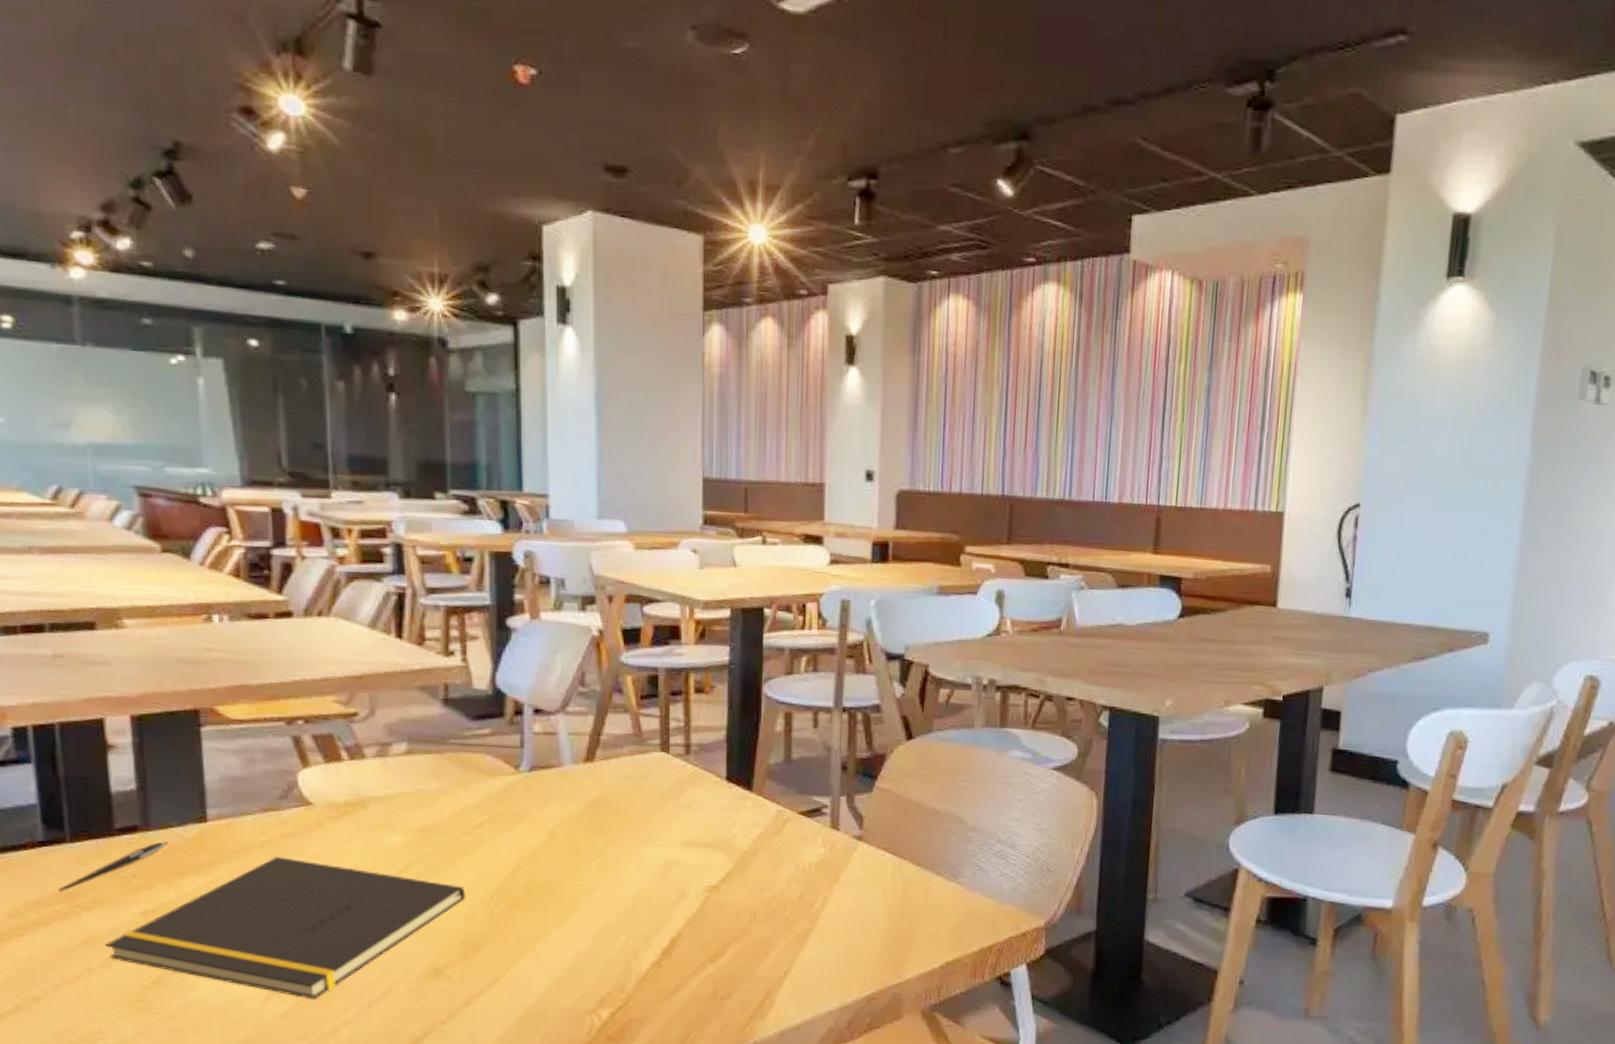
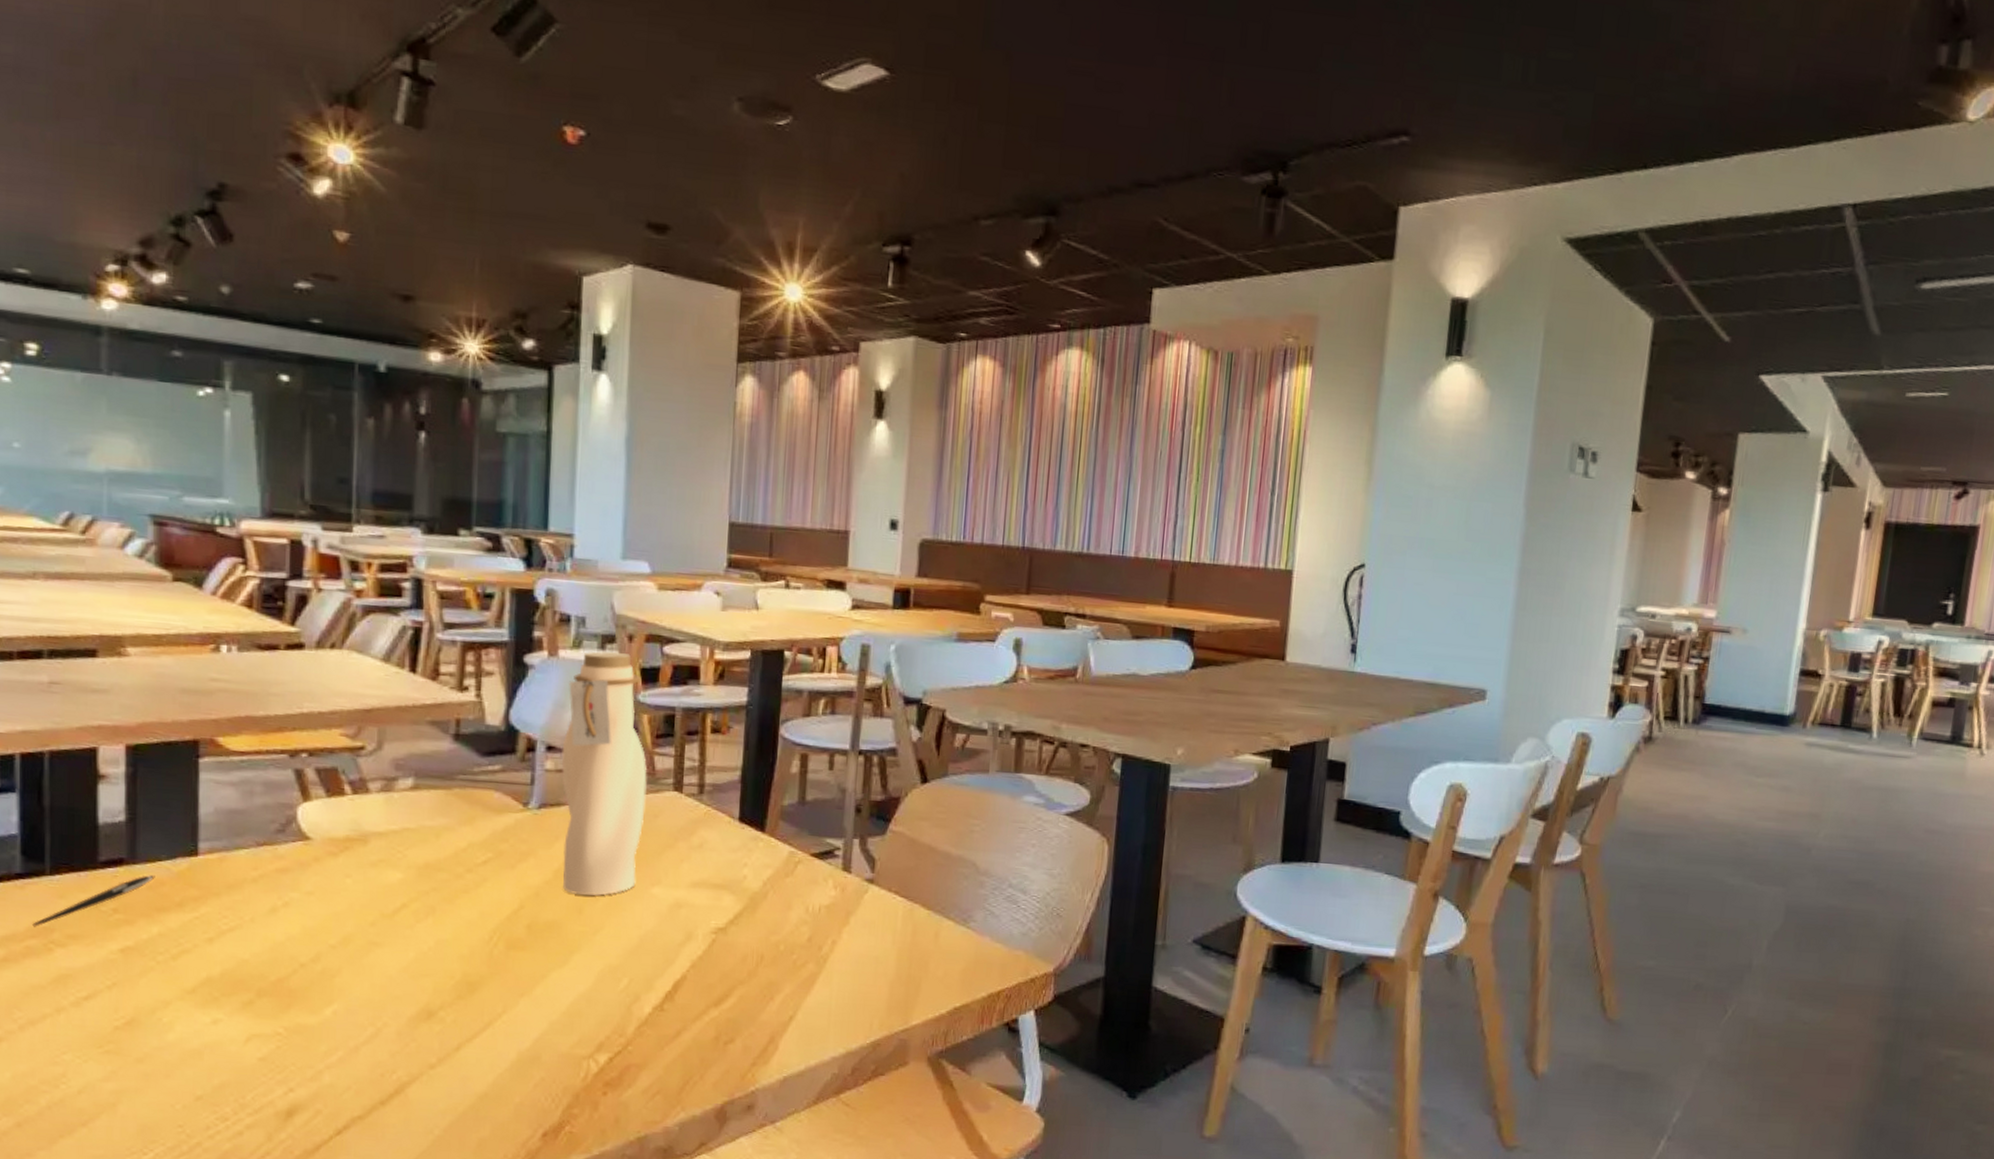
notepad: present [105,857,466,1000] -> none [78,892,465,1042]
water bottle: none [549,613,634,856] -> present [561,651,647,896]

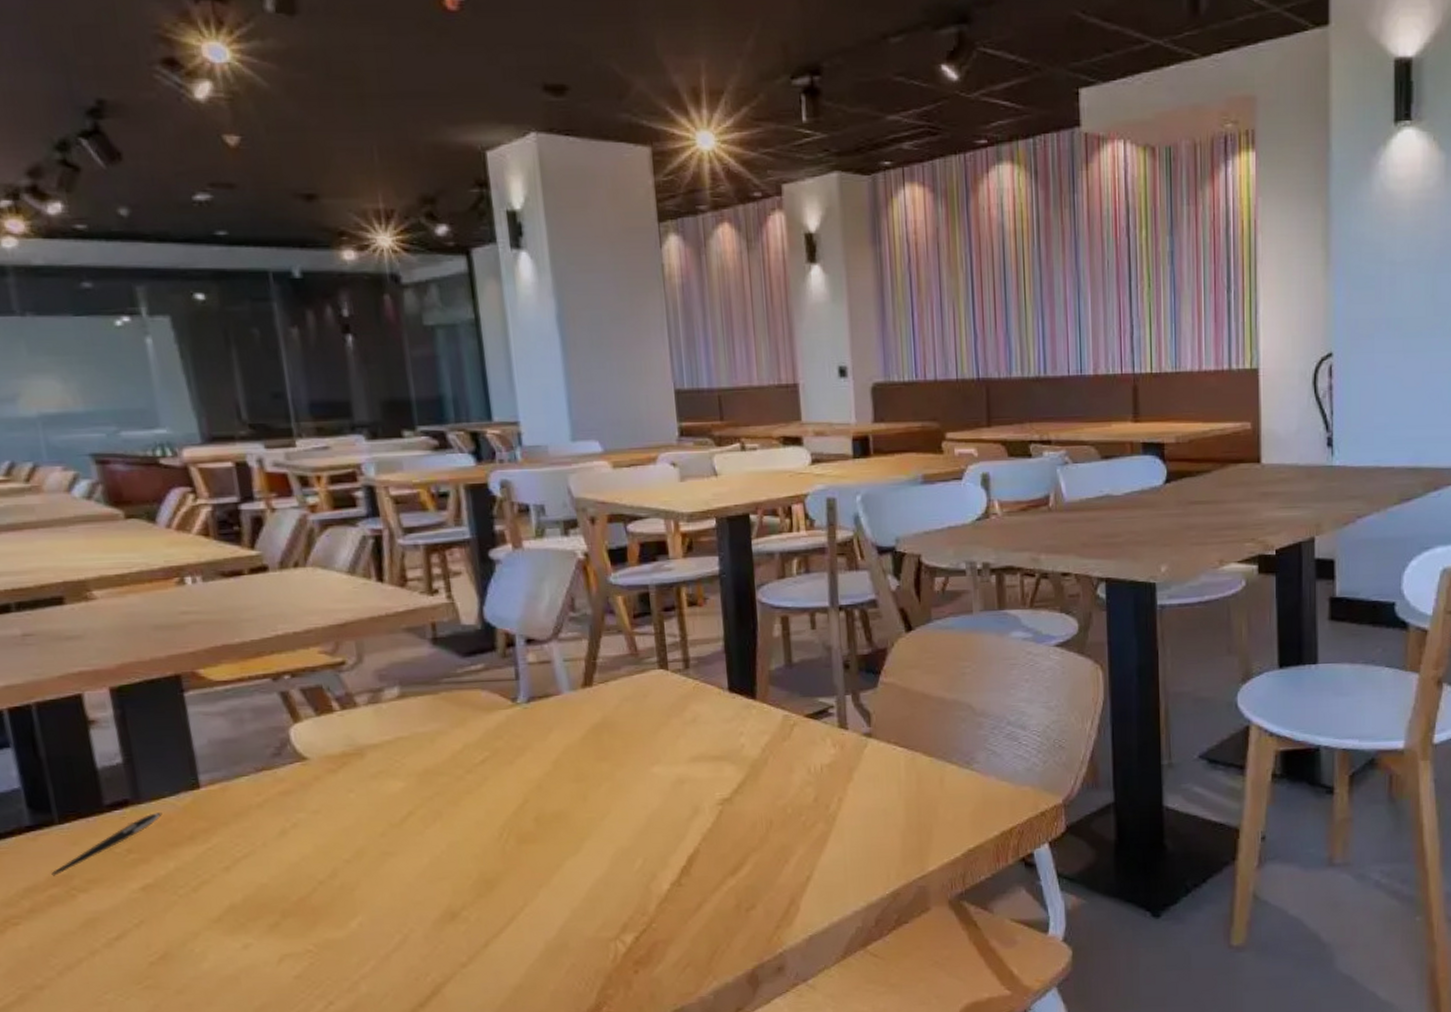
water bottle: present [561,651,647,896] -> none [538,537,635,782]

